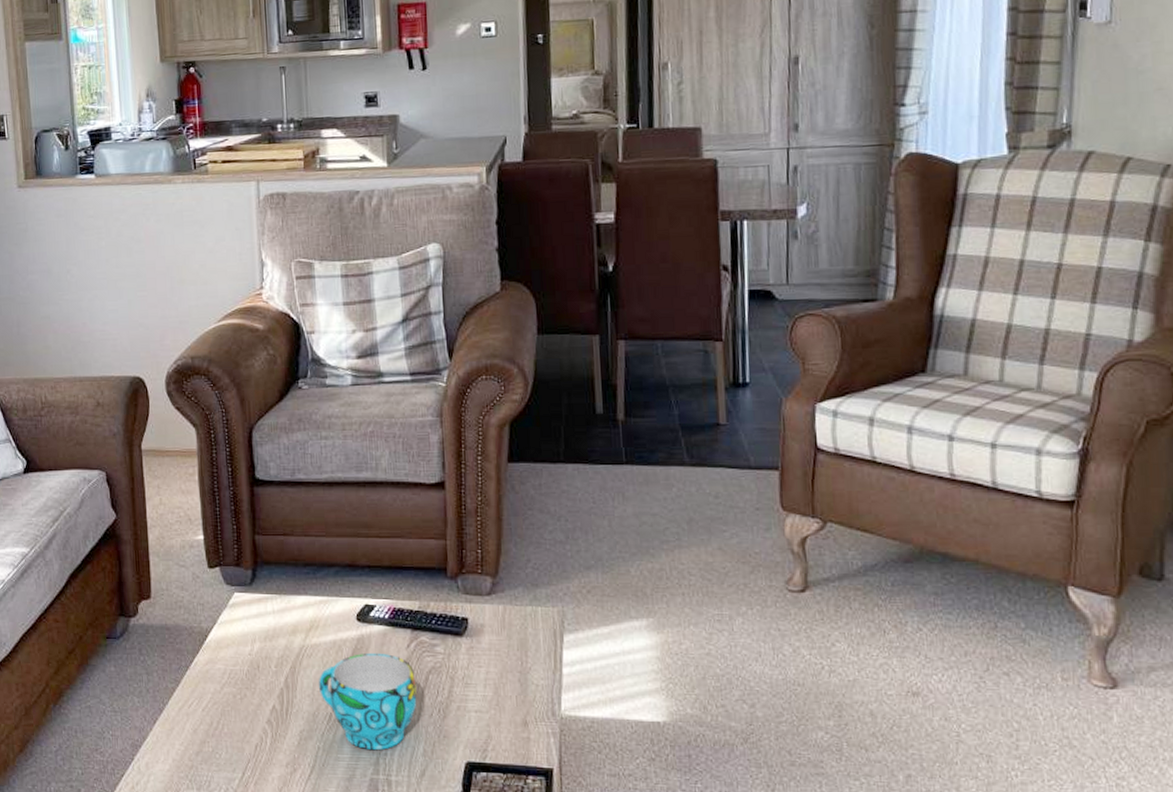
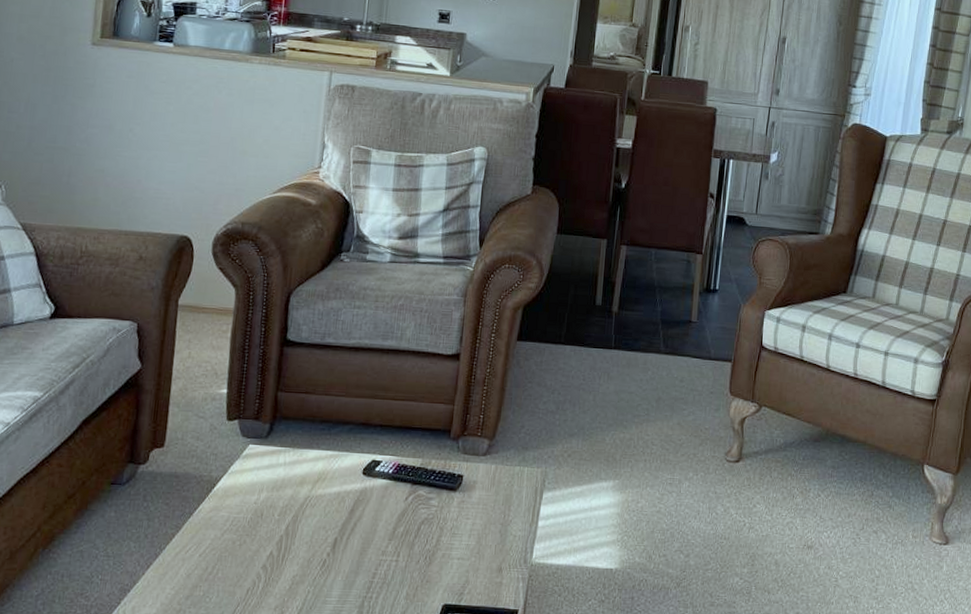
cup: present [318,652,417,751] -> none [317,504,409,594]

